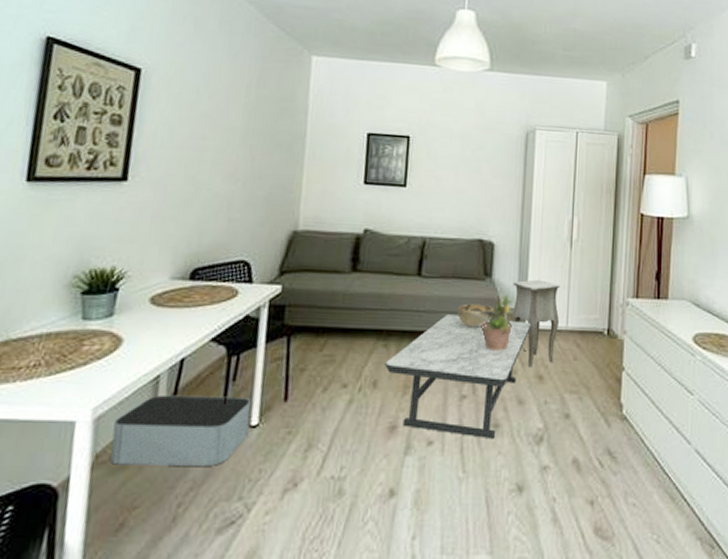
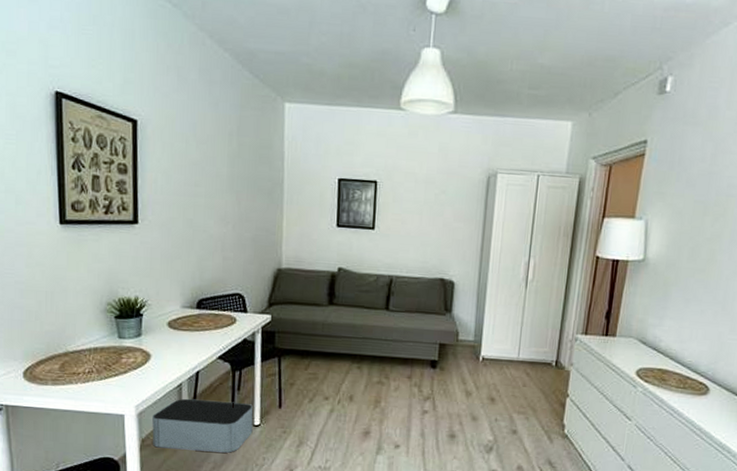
coffee table: present [385,314,532,440] -> none [359,343,487,447]
decorative bowl: present [457,303,495,328] -> none [420,335,454,356]
potted plant: present [481,295,512,351] -> none [441,328,470,376]
side table: present [511,279,560,367] -> none [468,315,514,390]

